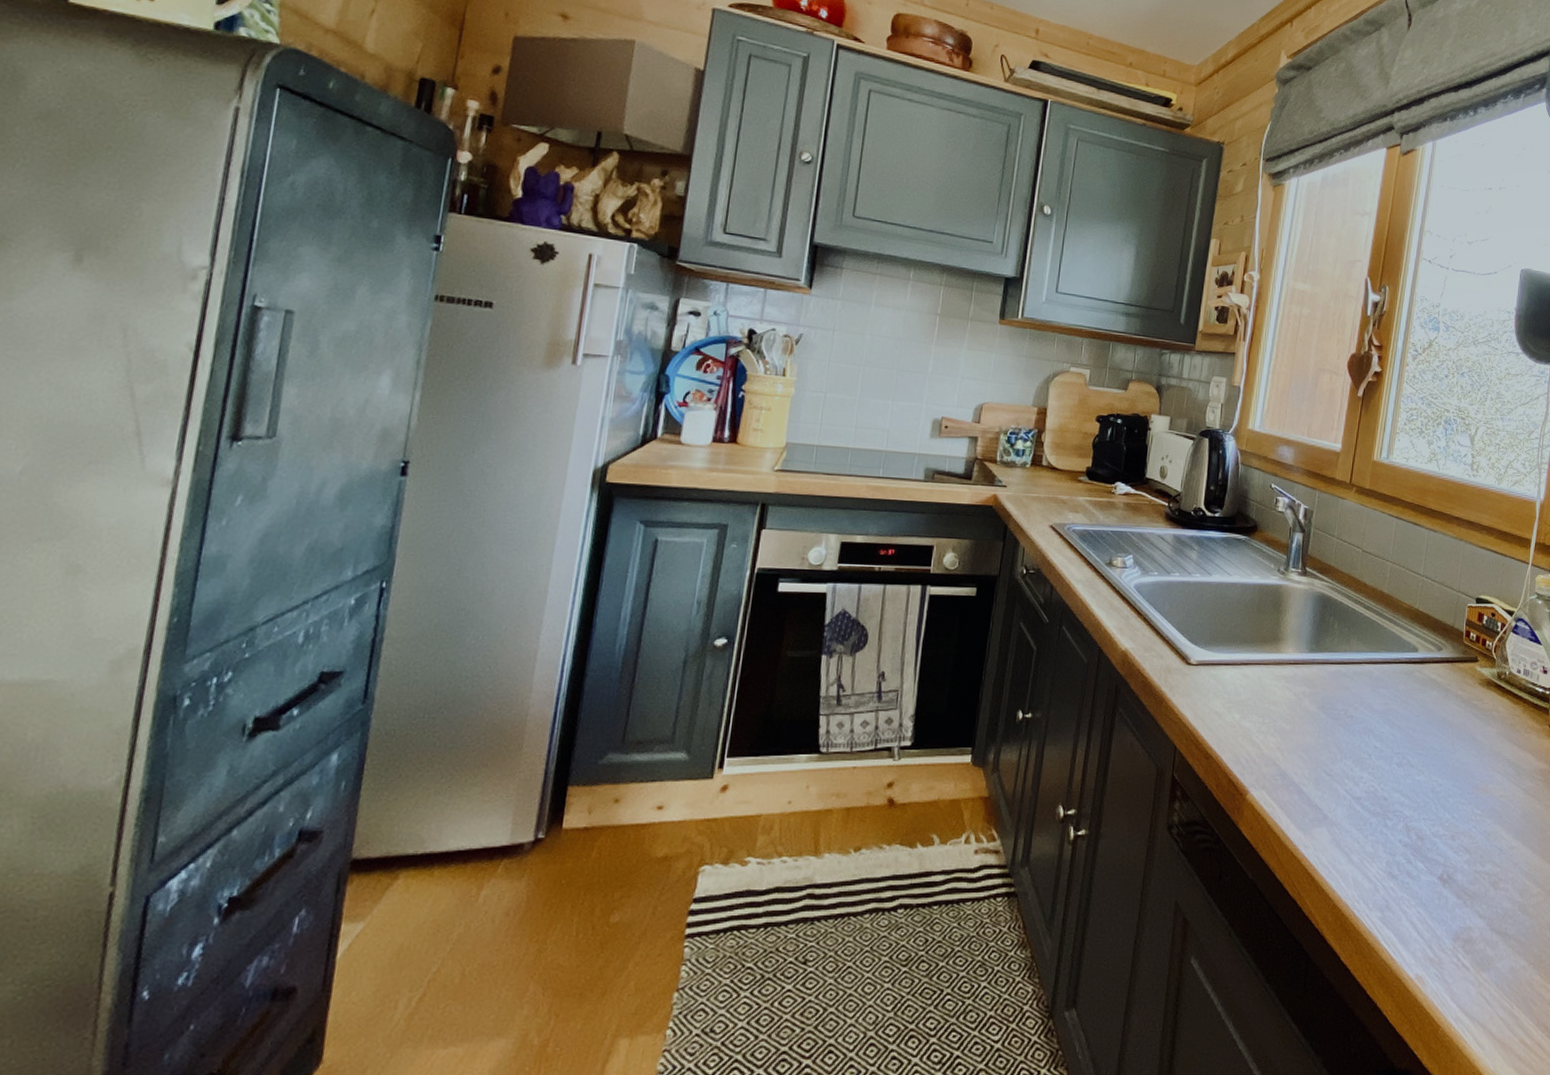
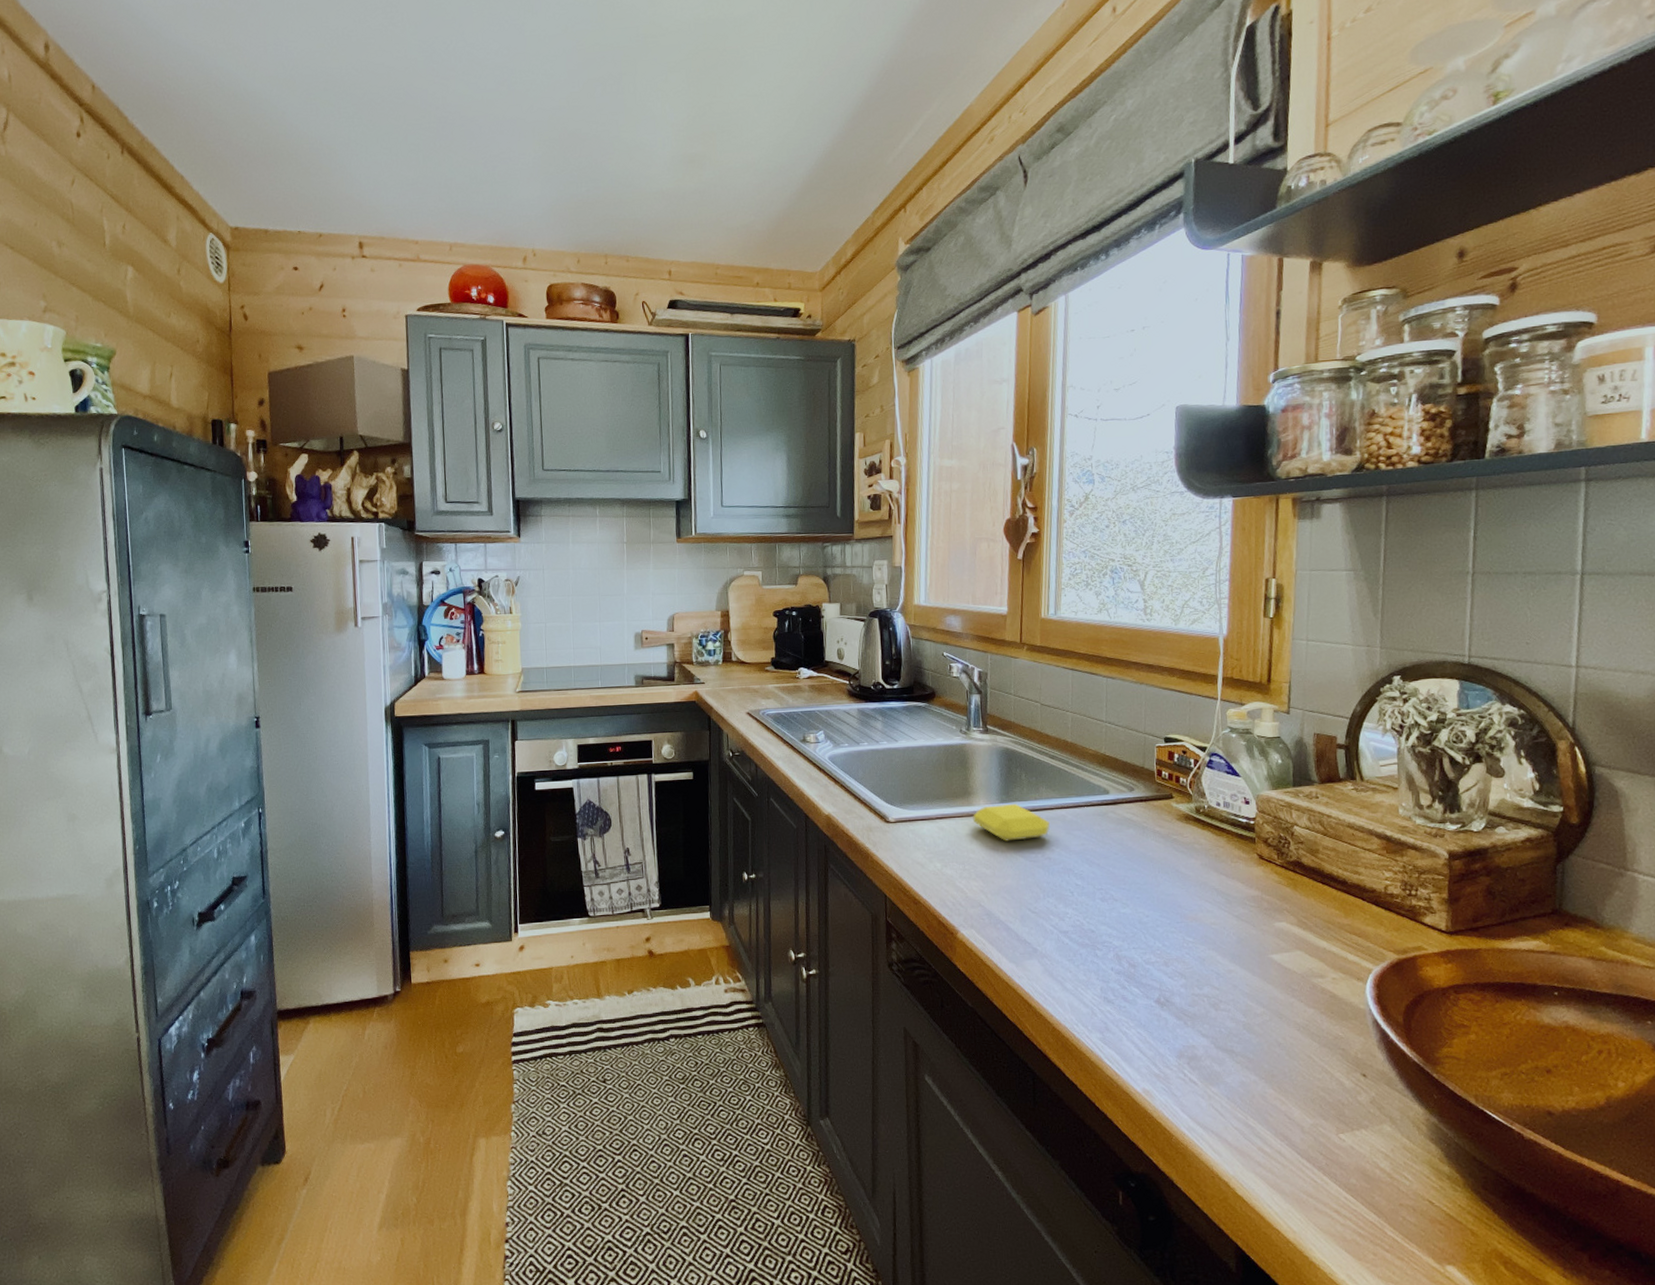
soap bar: none [1279,654,1356,695] -> present [973,804,1050,841]

